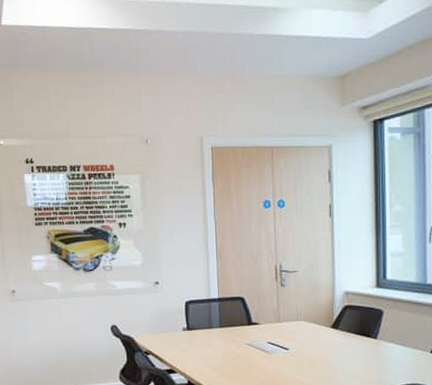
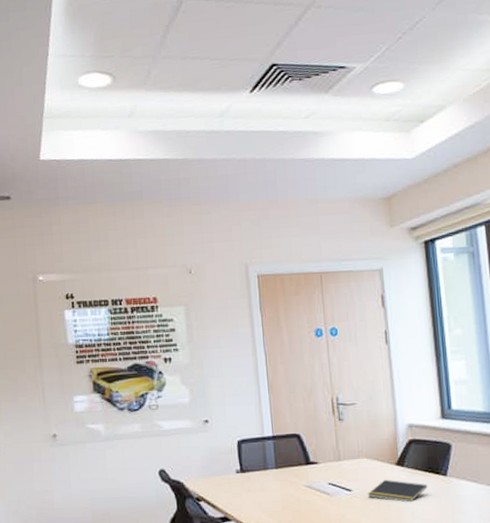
notepad: none [303,340,359,361] -> present [367,479,428,502]

